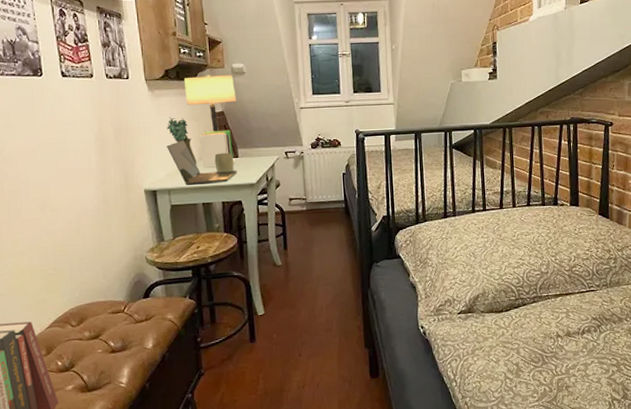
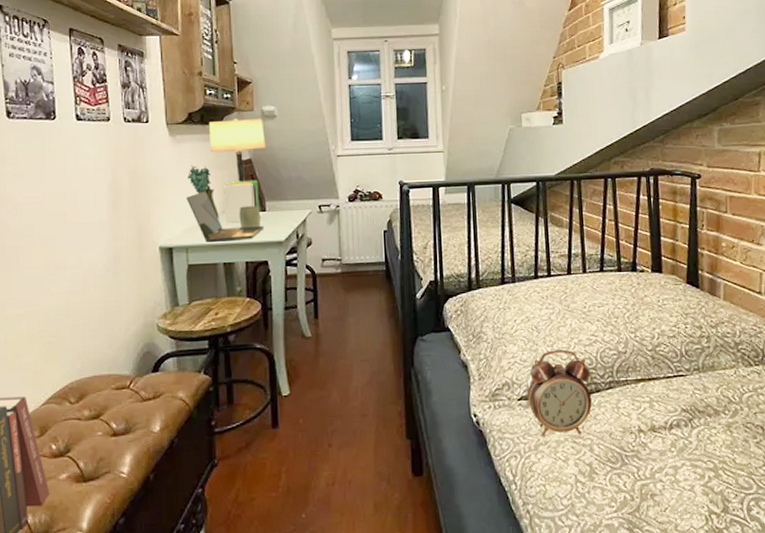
alarm clock: none [466,271,520,343] -> present [527,349,593,437]

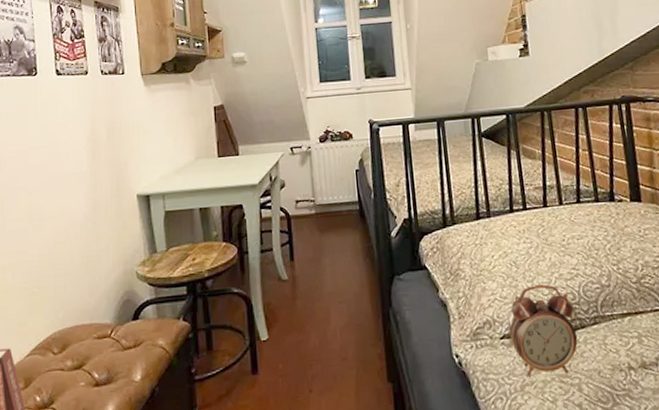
laptop: present [186,191,265,242] -> none [162,138,238,188]
vase: present [188,165,219,219] -> none [162,113,194,165]
table lamp: present [209,118,266,183] -> none [182,65,238,128]
books: present [222,179,260,223] -> none [196,124,234,168]
mug: present [239,205,261,229] -> none [213,150,234,174]

